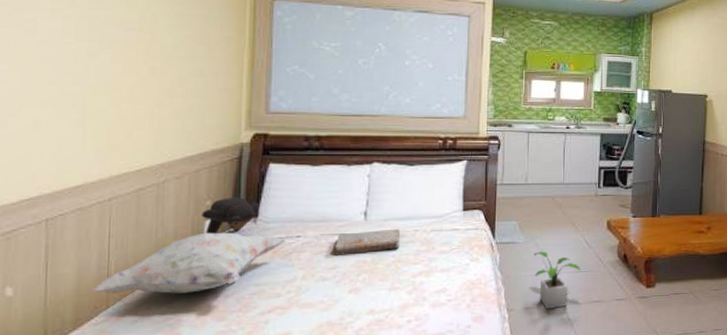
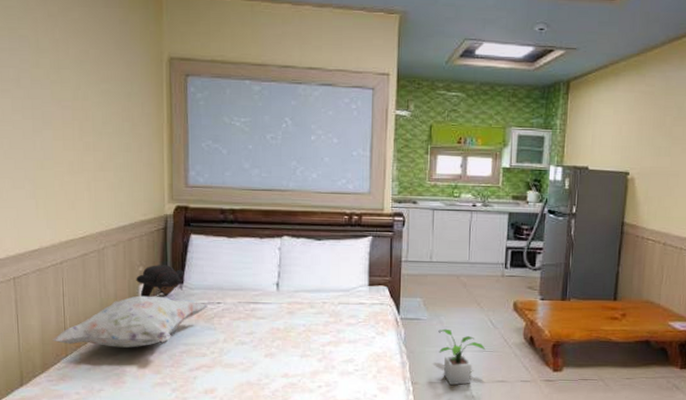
book: present [335,228,400,255] -> none [251,300,309,322]

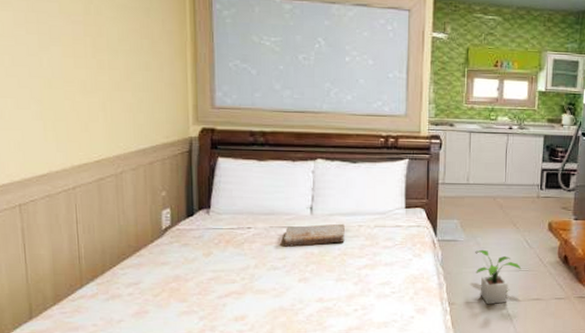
decorative pillow: present [53,295,208,348] -> none [65,221,237,276]
teddy bear: present [136,265,184,297] -> none [158,189,212,223]
book: none [251,300,309,322] -> present [284,223,345,247]

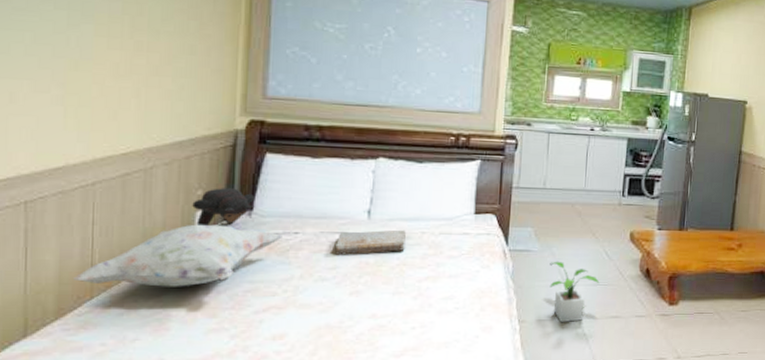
decorative pillow: none [65,221,237,276] -> present [74,224,283,287]
teddy bear: none [158,189,212,223] -> present [192,188,255,226]

